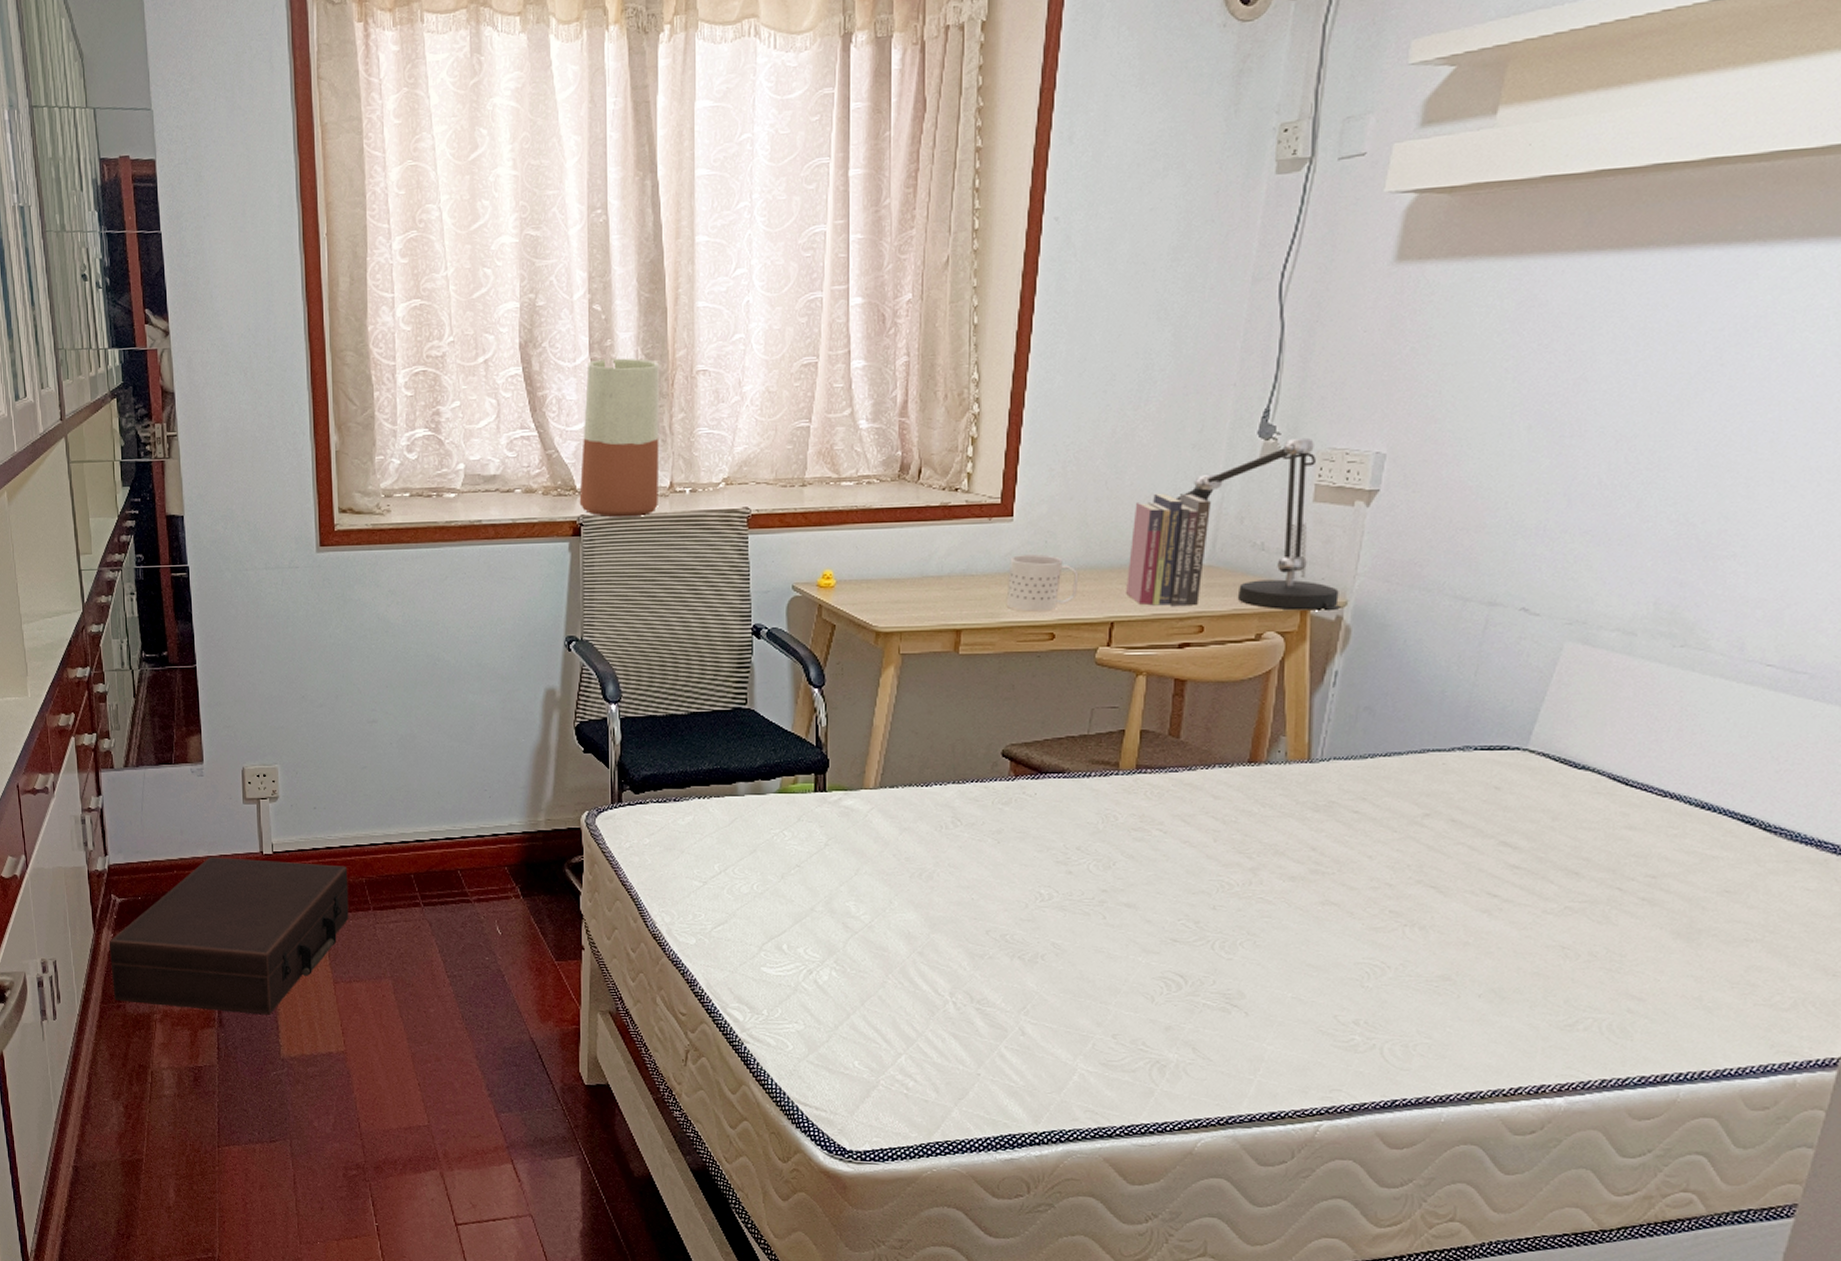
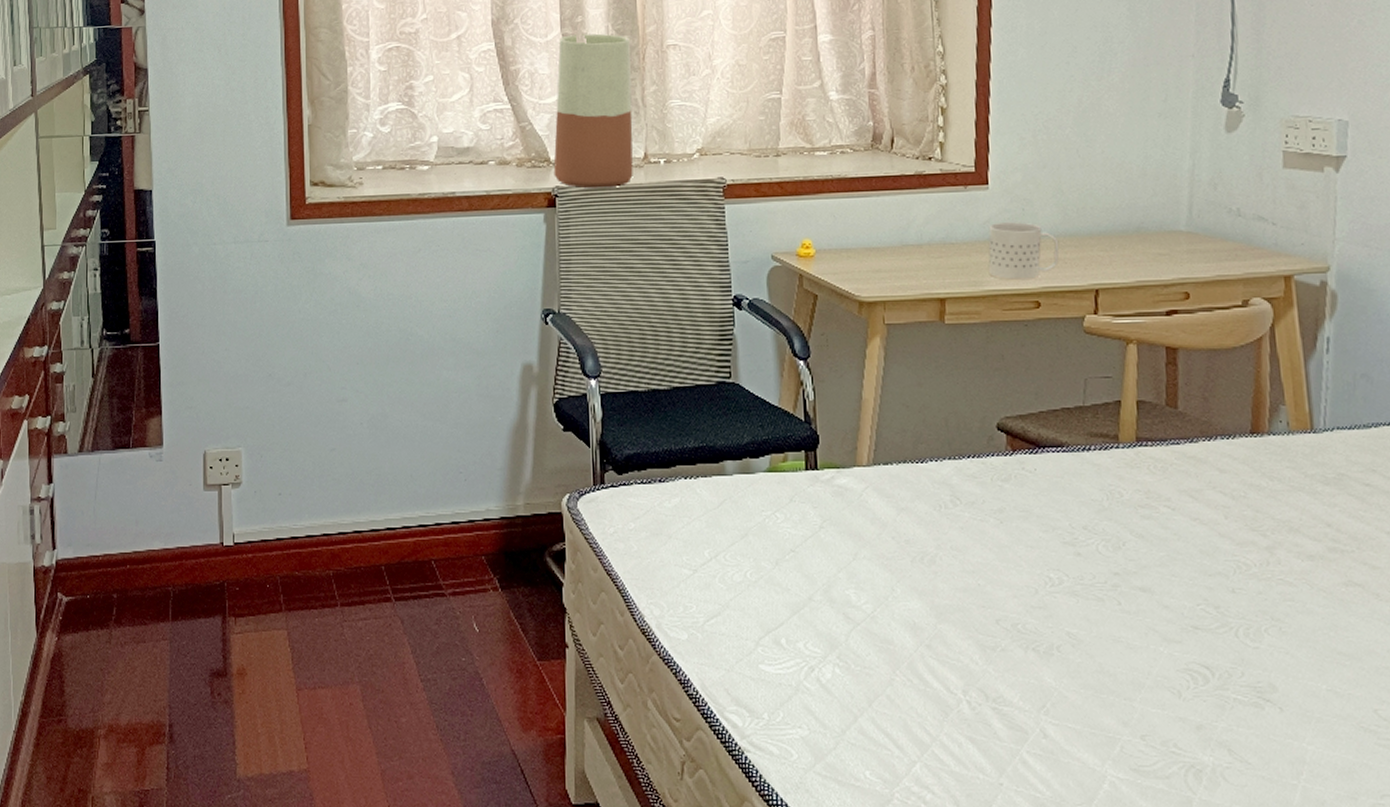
suitcase: present [110,857,349,1015] -> none [53,550,315,728]
books: present [1126,493,1211,607] -> none [1107,160,1183,273]
desk lamp: present [1175,439,1340,612] -> none [1147,107,1323,277]

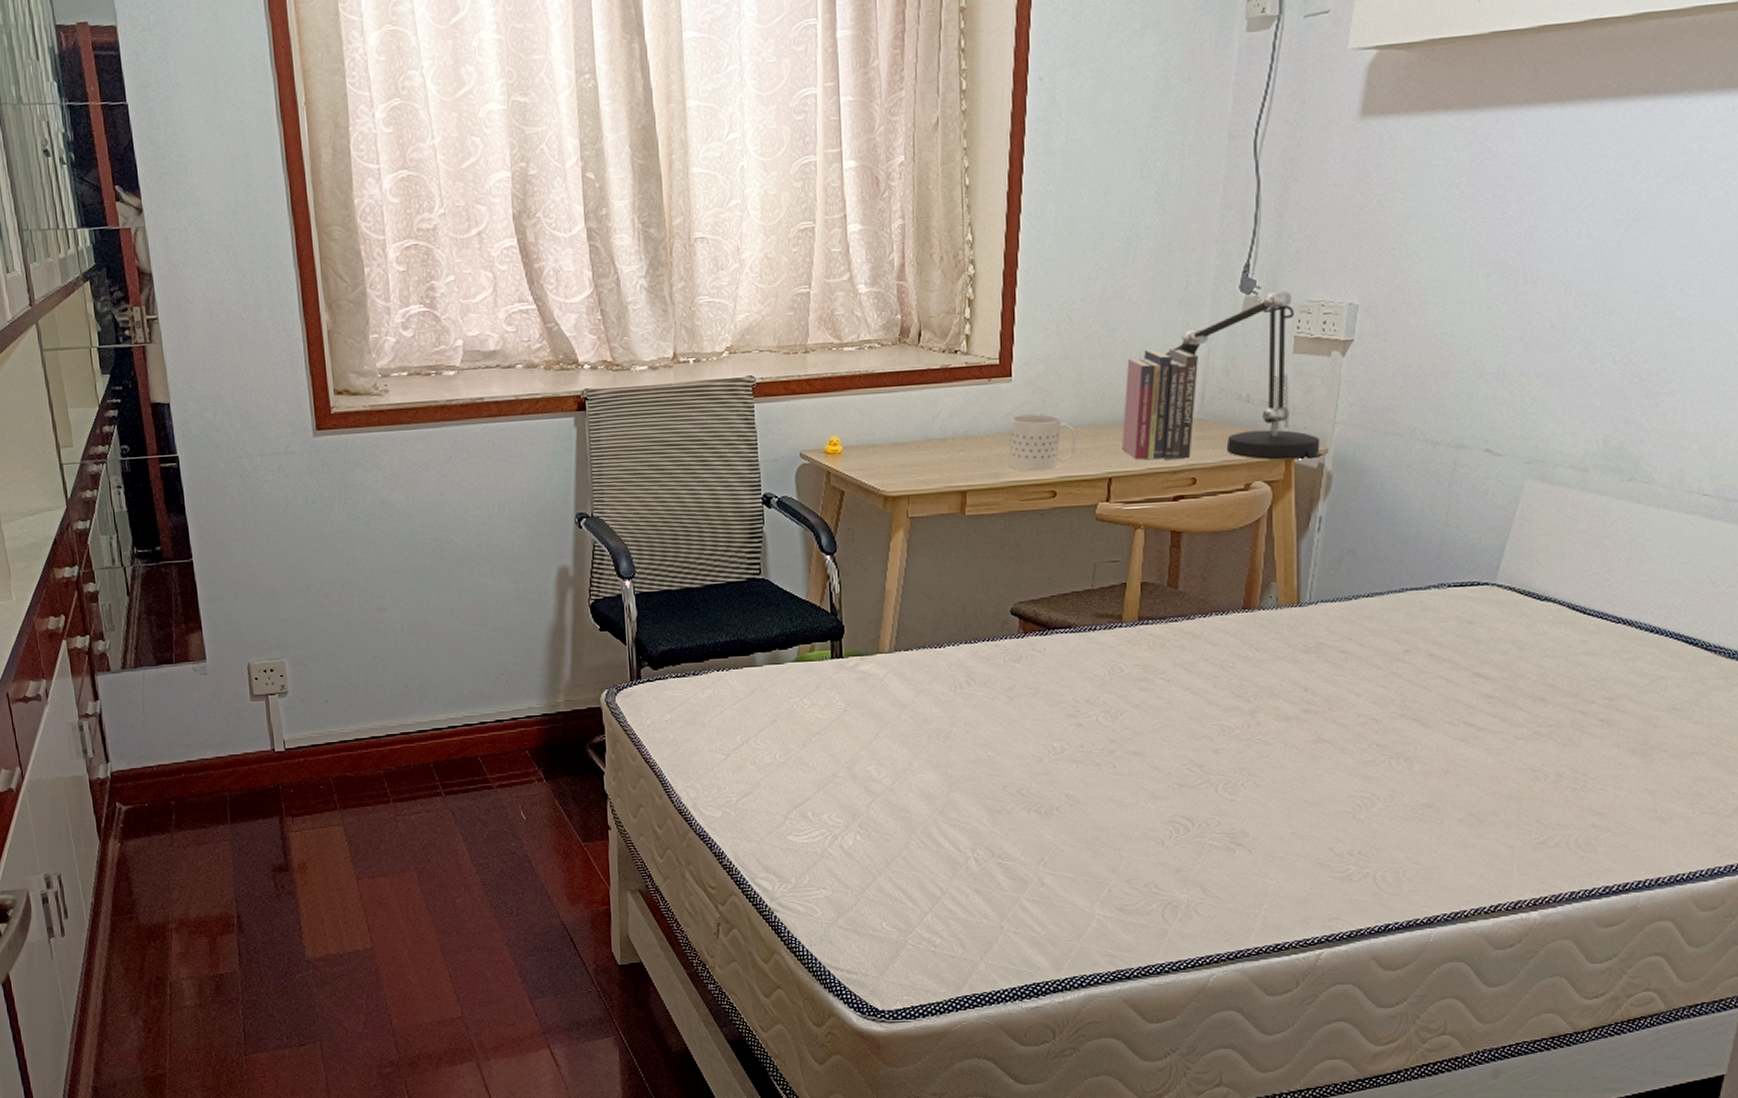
vase: present [553,33,633,189] -> none [582,227,663,391]
books: none [1107,160,1183,273] -> present [1122,348,1198,460]
desk lamp: none [1147,107,1323,277] -> present [1165,292,1322,460]

